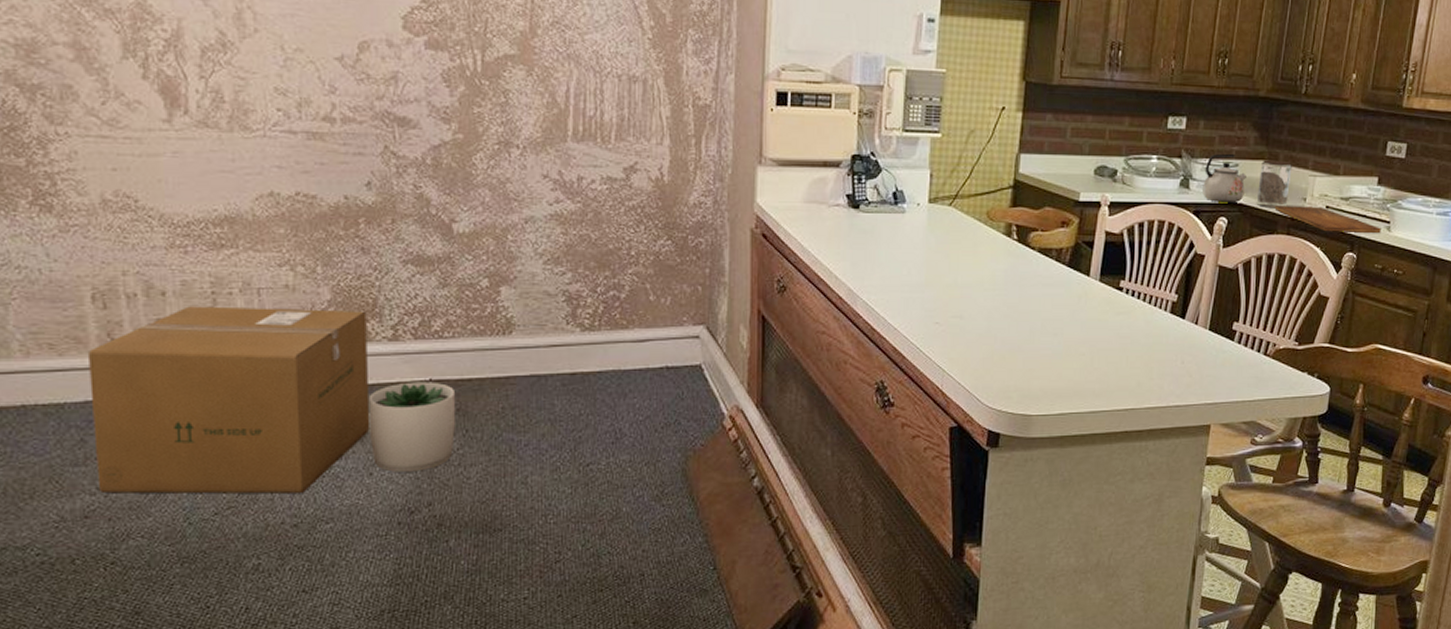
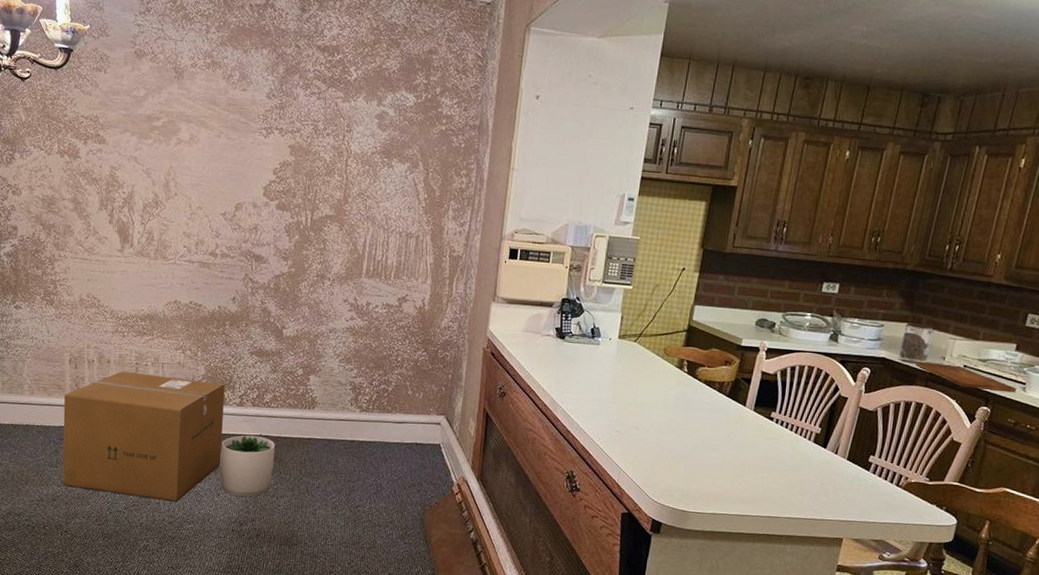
kettle: present [1202,153,1246,204] -> none [849,315,891,357]

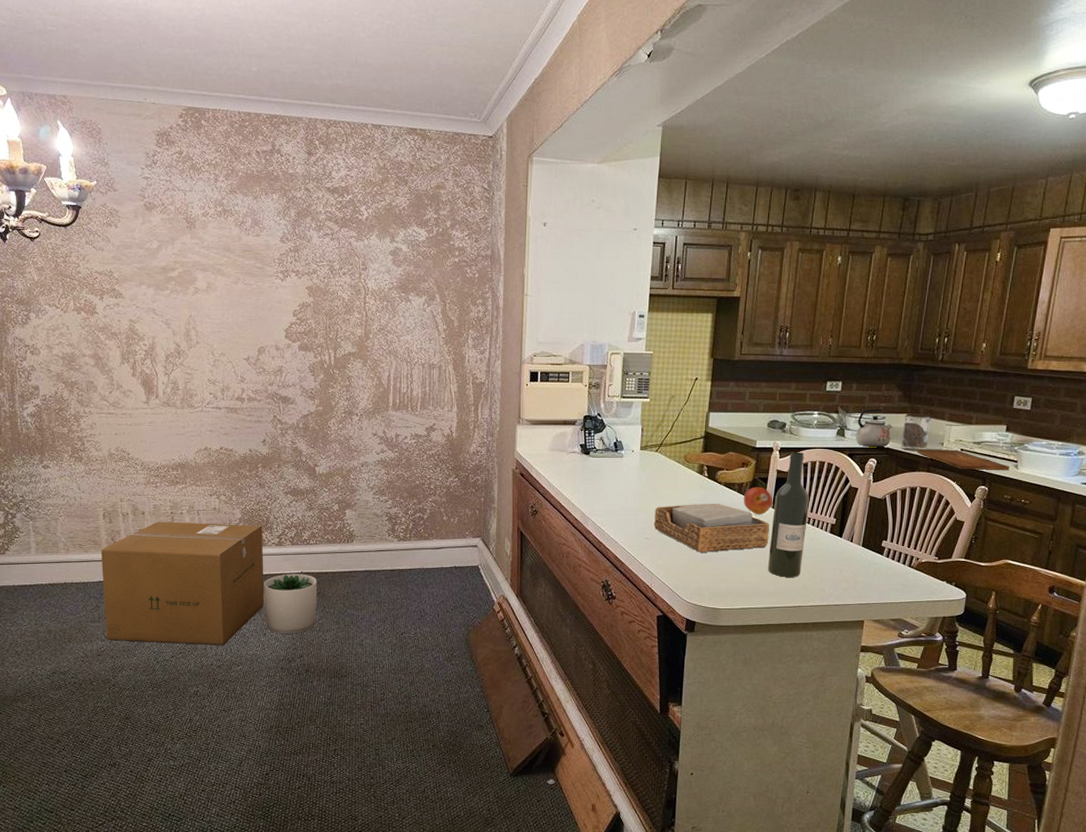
napkin holder: none [625,399,749,452] -> present [653,503,769,552]
fruit: none [723,387,755,418] -> present [743,486,773,515]
wine bottle: none [743,353,794,486] -> present [767,451,809,577]
kettle: none [849,315,891,357] -> present [856,409,892,448]

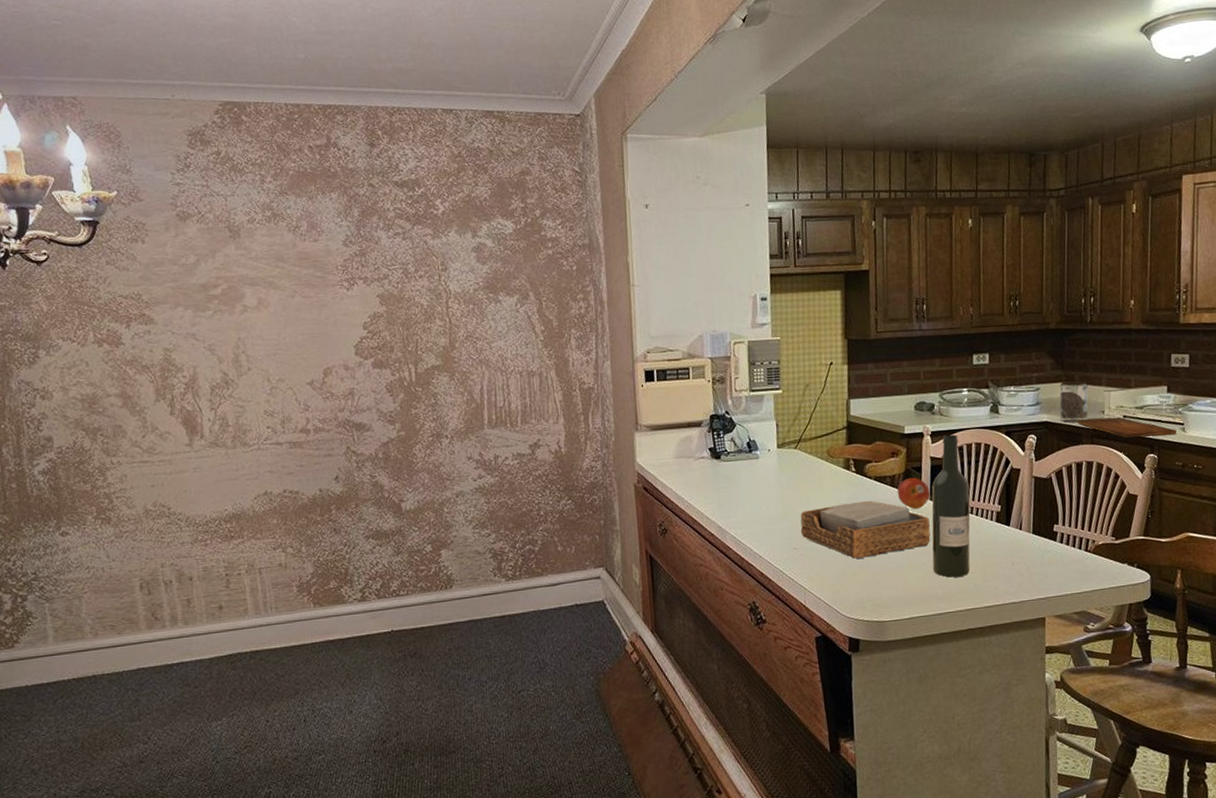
box: present [101,521,265,645] -> none [139,579,349,742]
planter: present [263,573,317,634] -> none [346,632,414,709]
kettle: present [856,409,892,448] -> none [1010,379,1048,423]

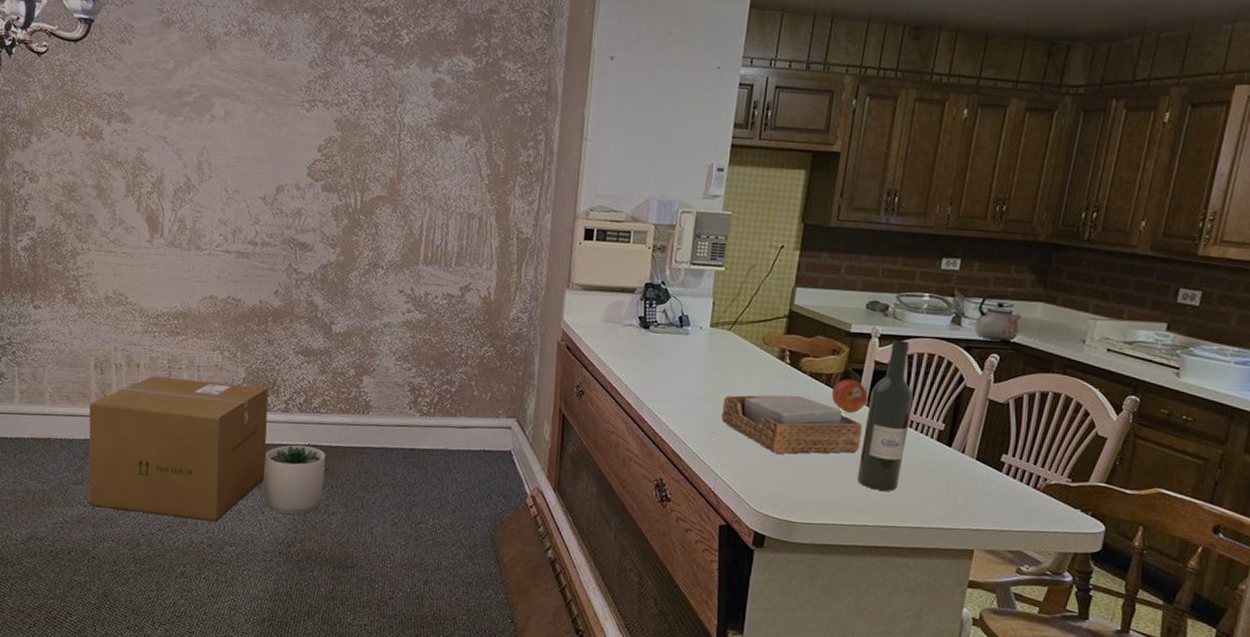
box: none [139,579,349,742] -> present [88,376,268,521]
planter: none [346,632,414,709] -> present [264,445,325,515]
kettle: none [1010,379,1048,423] -> present [974,294,1021,342]
jar: present [1059,380,1089,423] -> none [1031,301,1071,349]
cutting board: present [1077,416,1177,438] -> none [1050,345,1169,378]

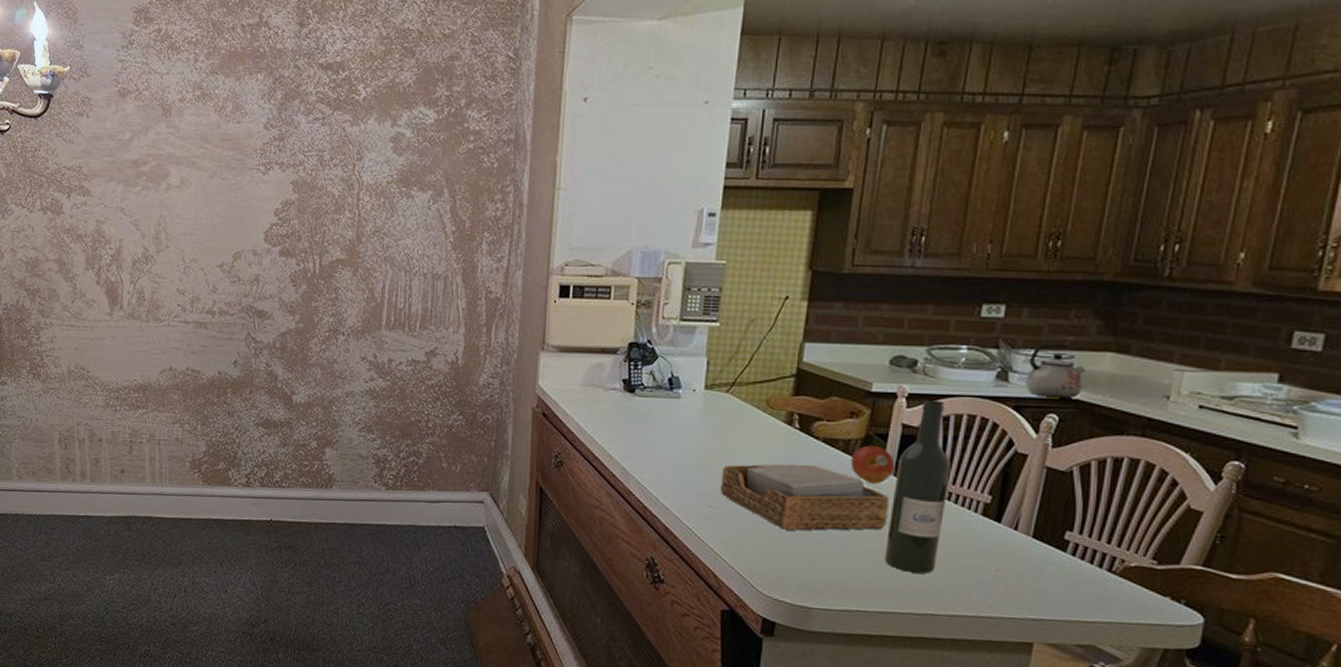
box: present [88,376,268,521] -> none [54,450,229,600]
planter: present [264,445,325,515] -> none [226,520,288,593]

